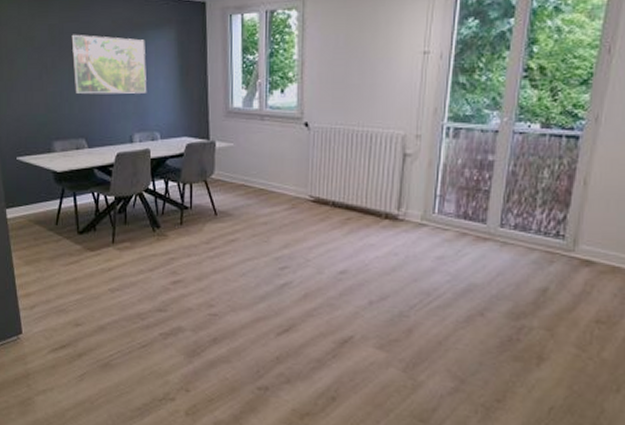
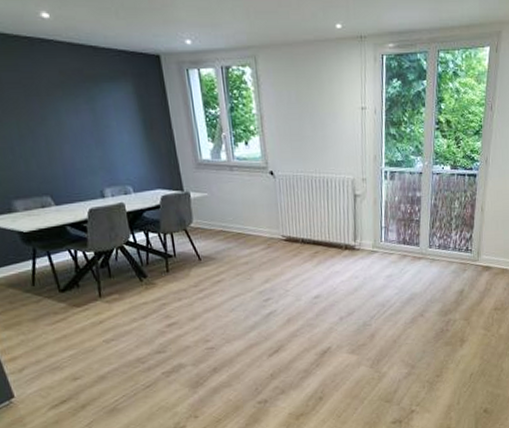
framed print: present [71,34,146,94] -> none [13,85,111,150]

